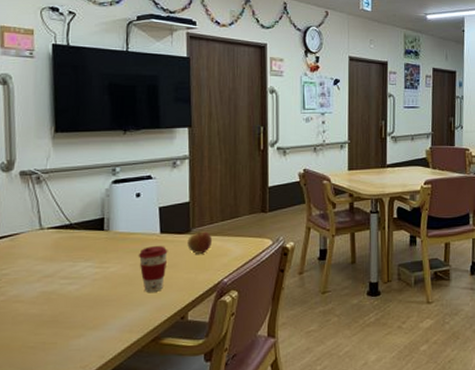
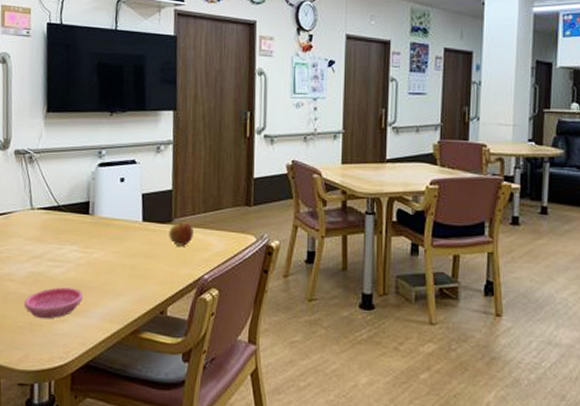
saucer: none [35,303,101,337] -> present [24,287,84,319]
coffee cup: present [138,246,168,292] -> none [120,234,150,282]

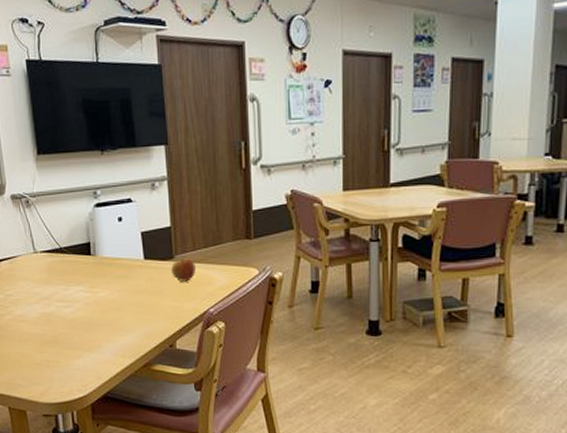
saucer: present [24,287,84,319] -> none [39,326,95,356]

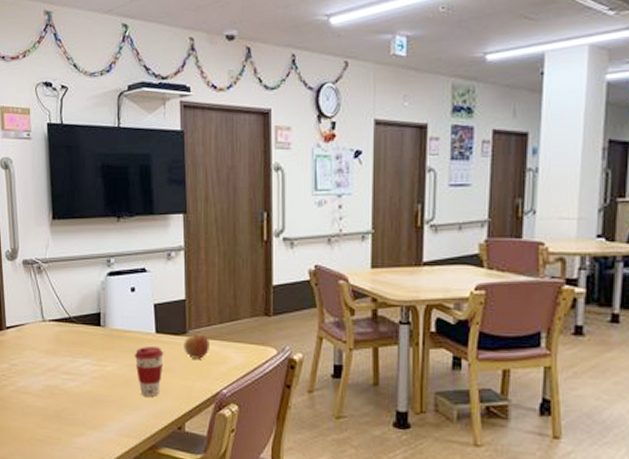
coffee cup: none [124,272,153,318] -> present [134,347,164,397]

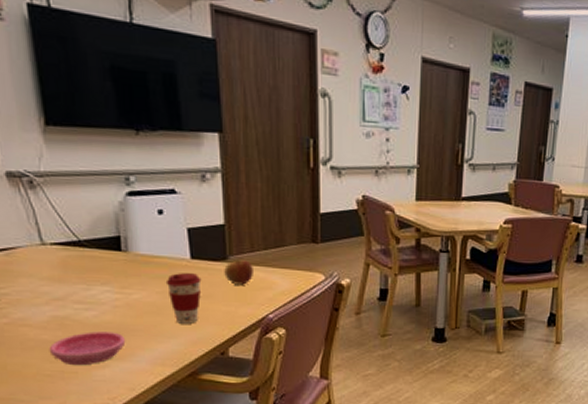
saucer: none [41,401,100,433] -> present [49,332,126,366]

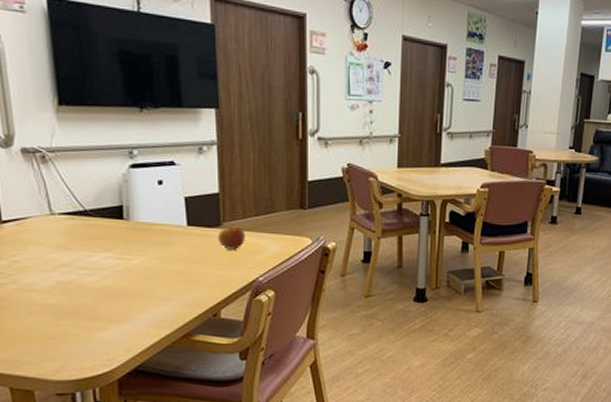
saucer: present [49,332,126,366] -> none [53,296,125,329]
coffee cup: present [165,273,202,324] -> none [163,239,197,287]

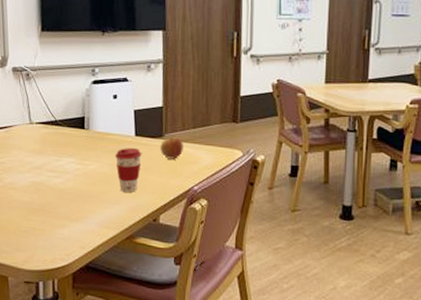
coffee cup: none [163,239,197,287] -> present [114,148,142,192]

